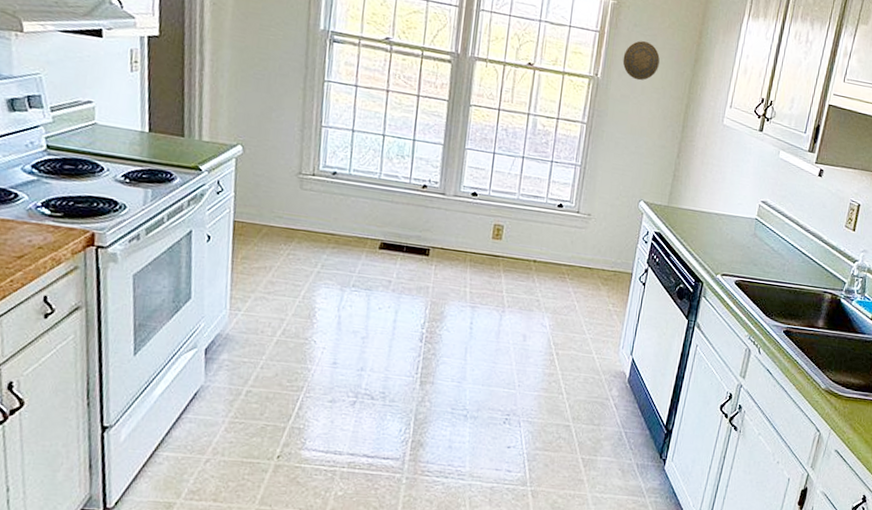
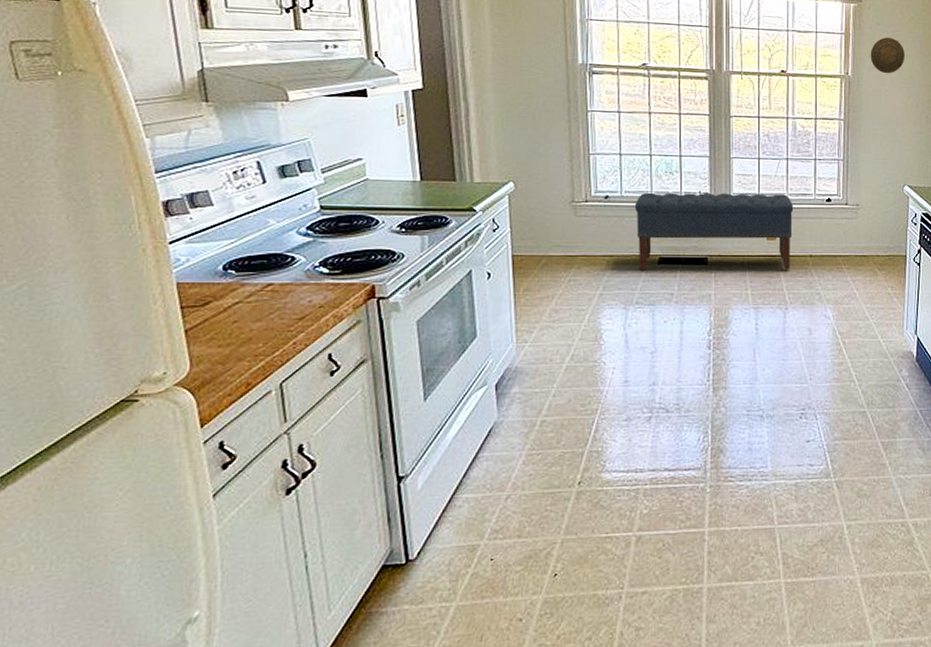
bench: none [359,173,524,273] -> present [634,192,794,271]

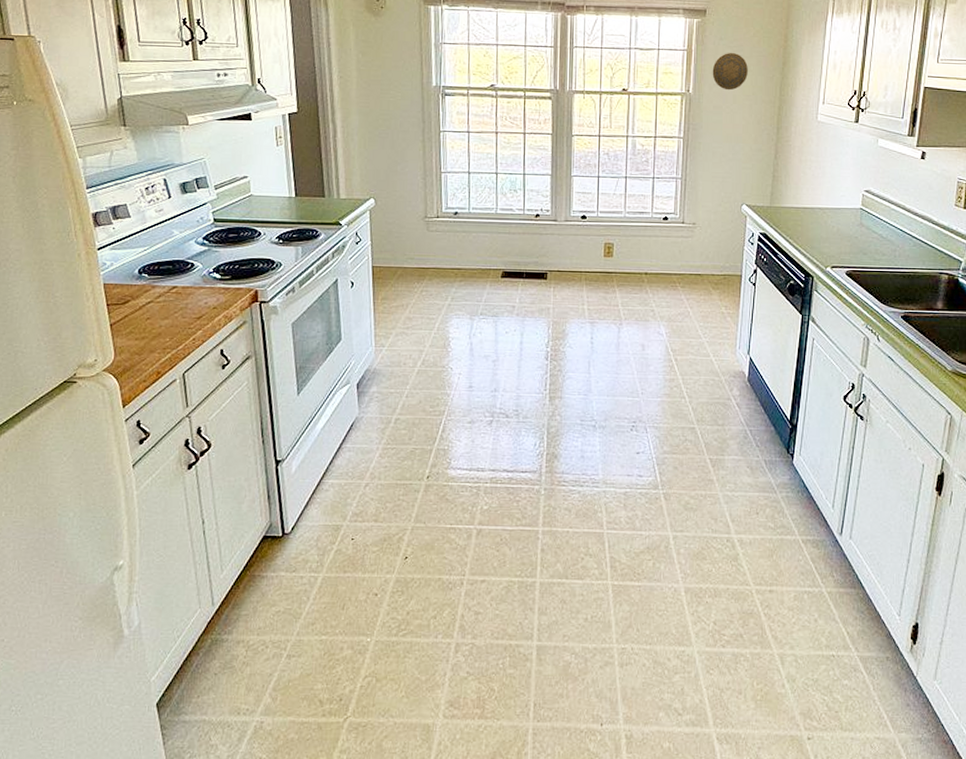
bench: present [634,192,794,271] -> none [481,209,631,287]

